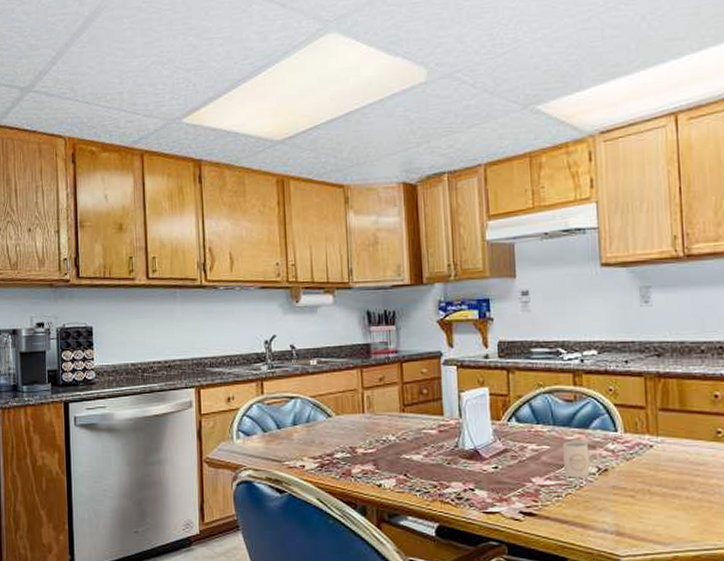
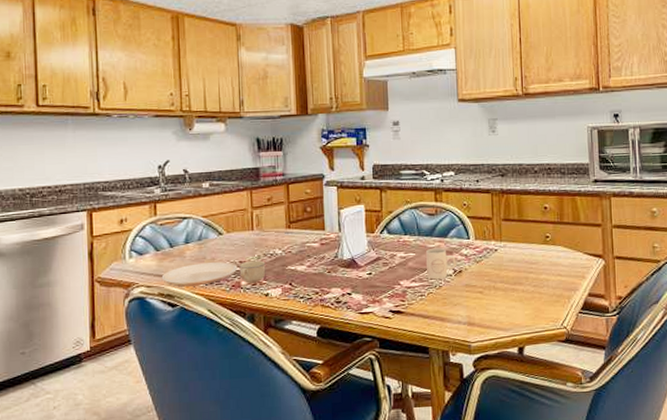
plate: none [269,447,348,472] -> present [161,262,238,287]
cup: none [349,447,379,473] -> present [239,260,266,285]

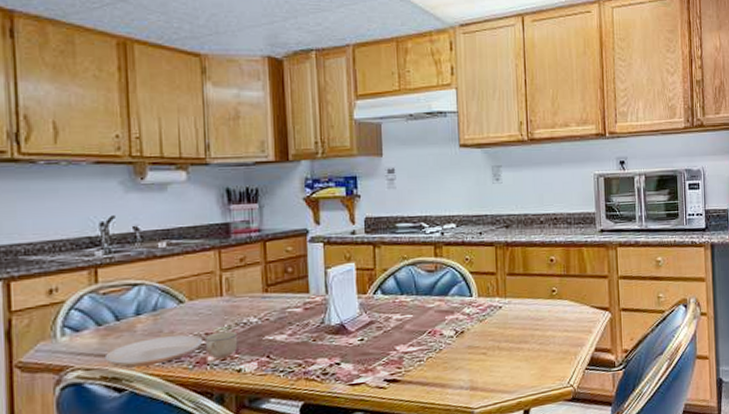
mug: present [425,247,456,280] -> none [424,307,458,343]

